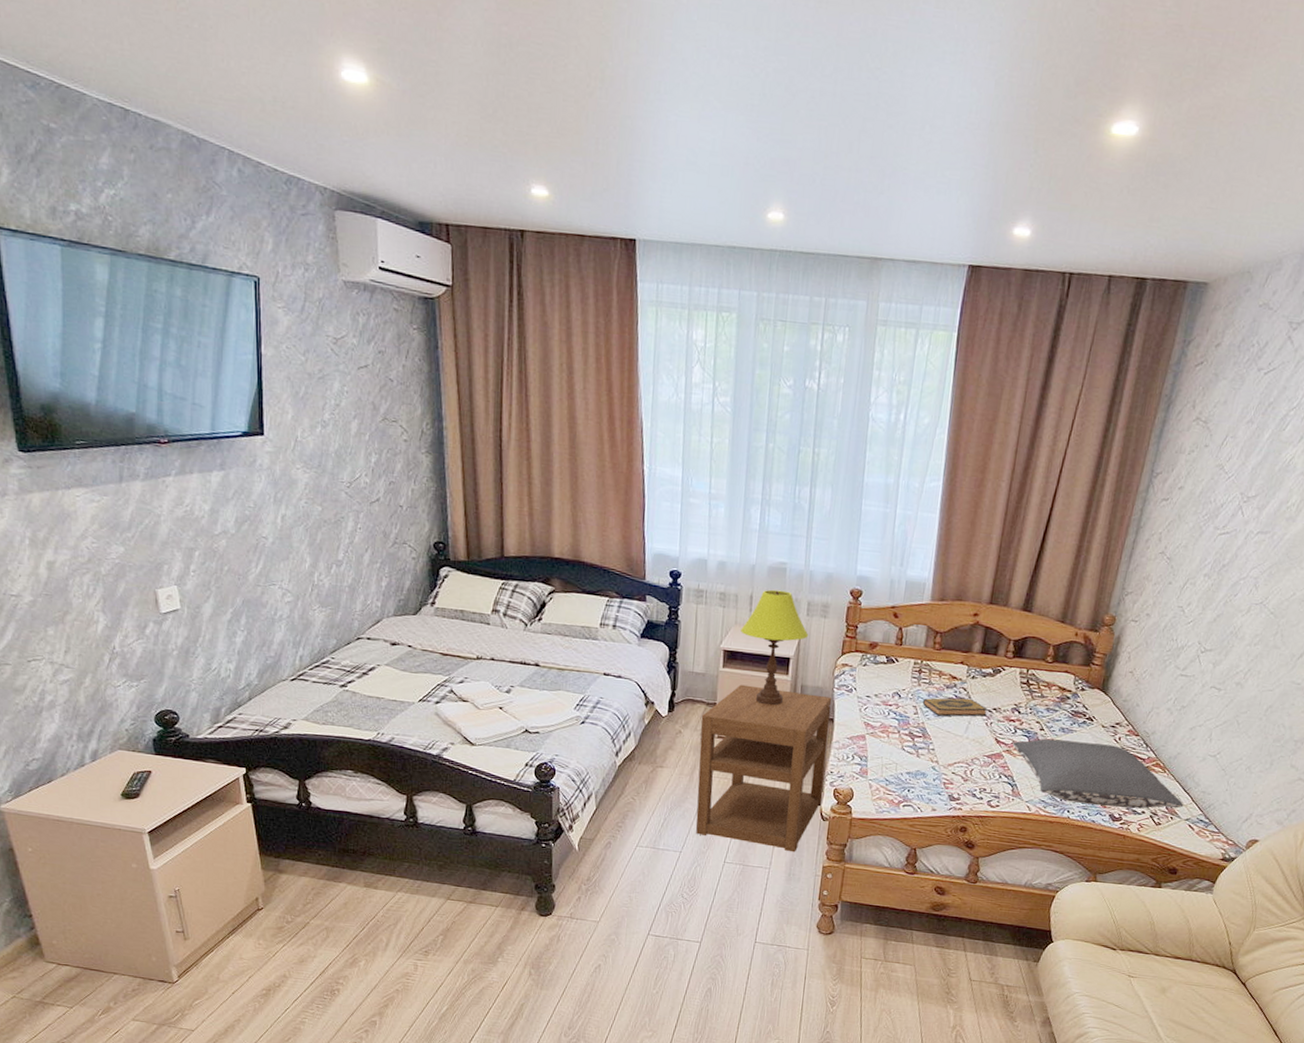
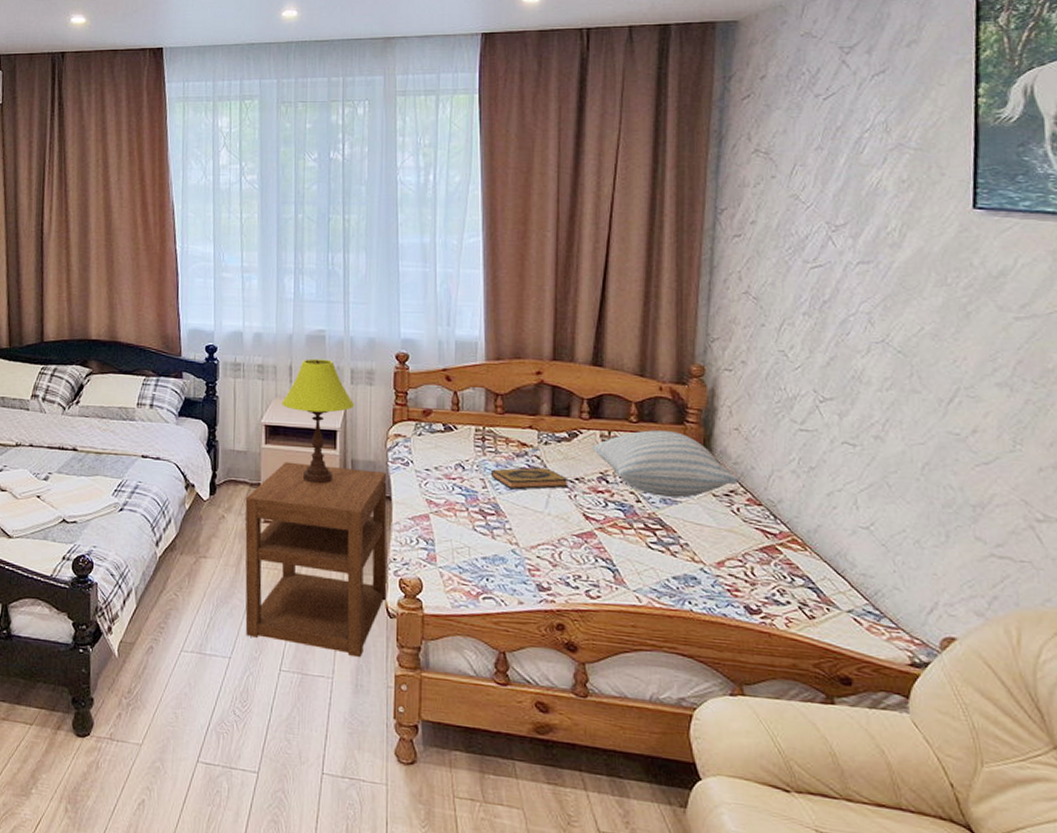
pillow: none [1011,670,1125,728] -> present [592,430,739,498]
pillow: present [1012,738,1184,809] -> none [605,512,841,598]

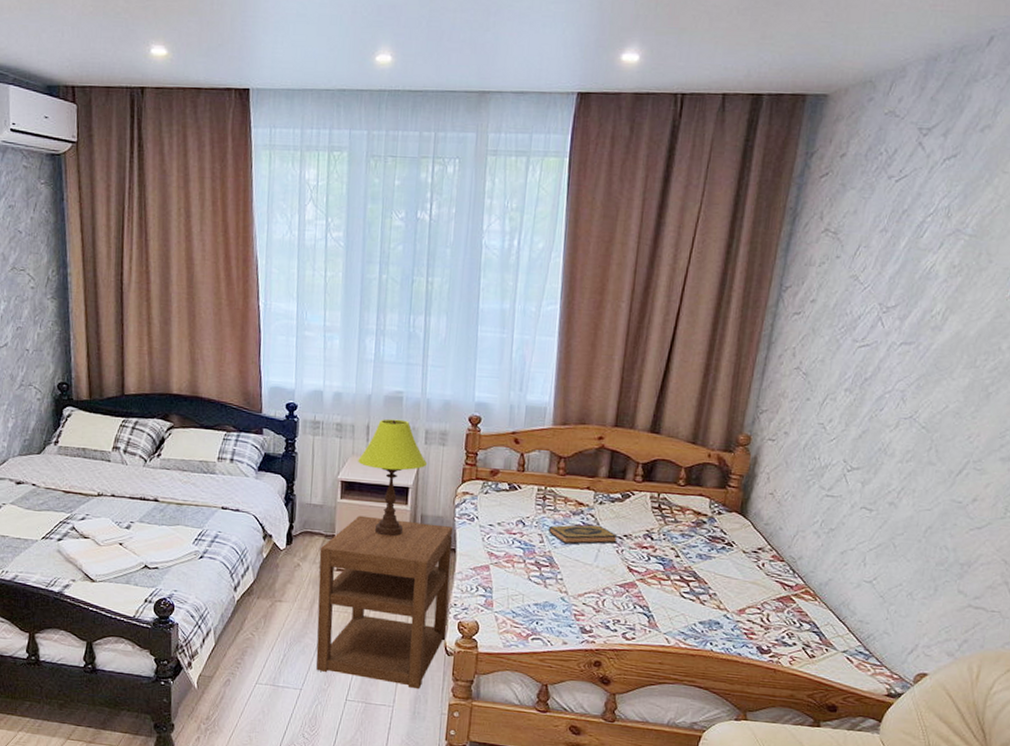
pillow: present [592,430,739,498] -> none [641,493,768,554]

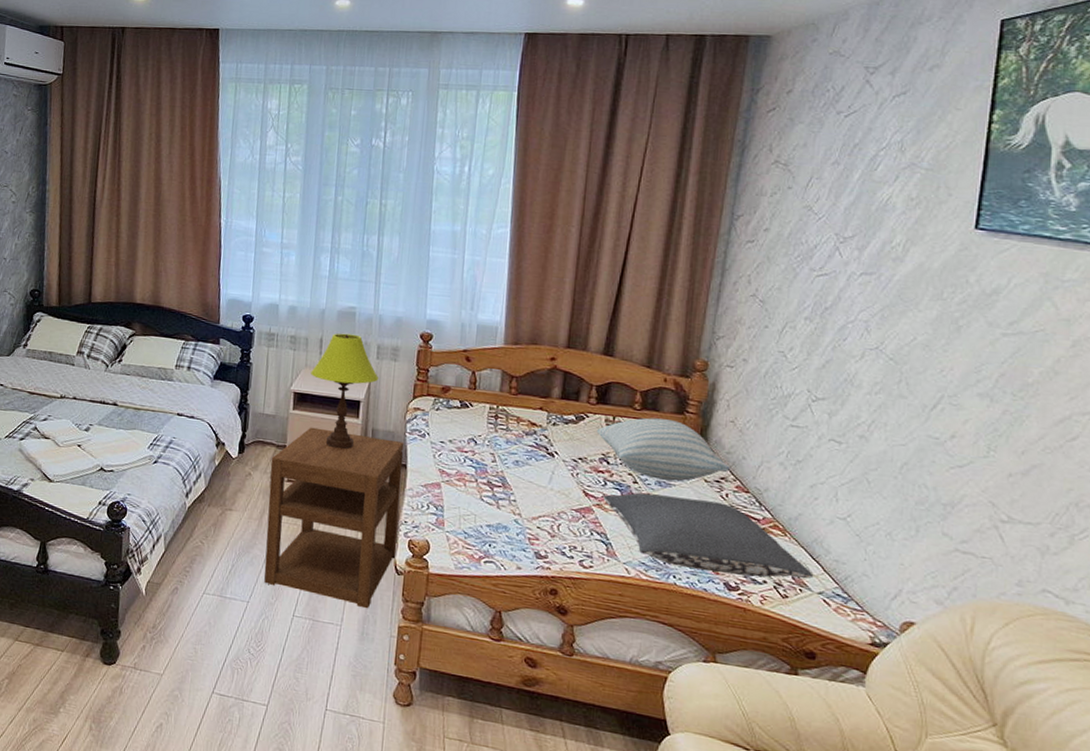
hardback book: present [549,524,618,545] -> none [501,445,573,467]
pillow: none [641,493,768,554] -> present [596,418,730,482]
pillow: none [646,566,839,640] -> present [603,492,814,579]

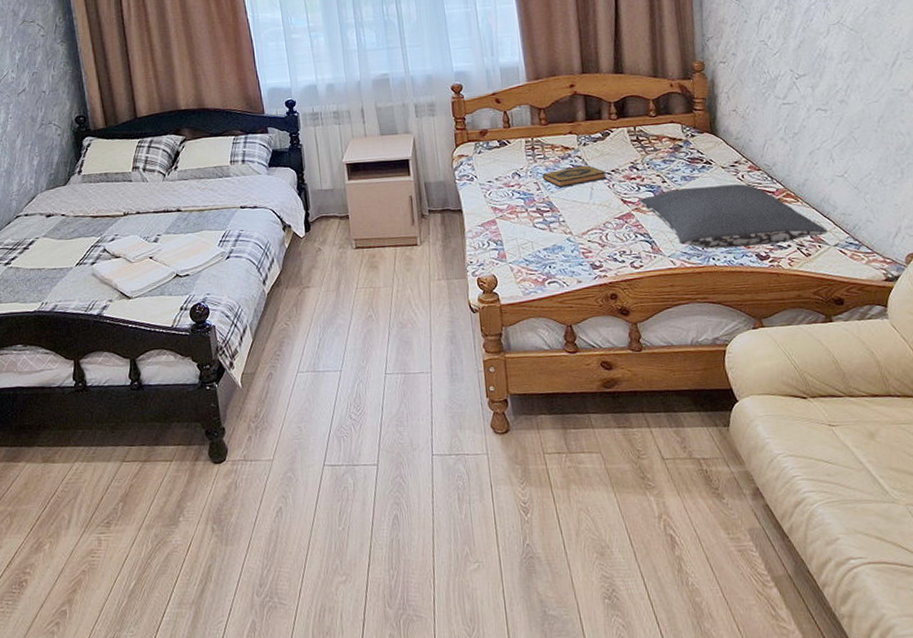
nightstand: present [264,427,405,609] -> none [337,189,468,352]
table lamp: present [311,333,379,450] -> none [358,98,422,209]
hardback book: none [501,445,573,467] -> present [543,165,607,188]
pillow: present [596,418,730,482] -> none [622,119,741,175]

